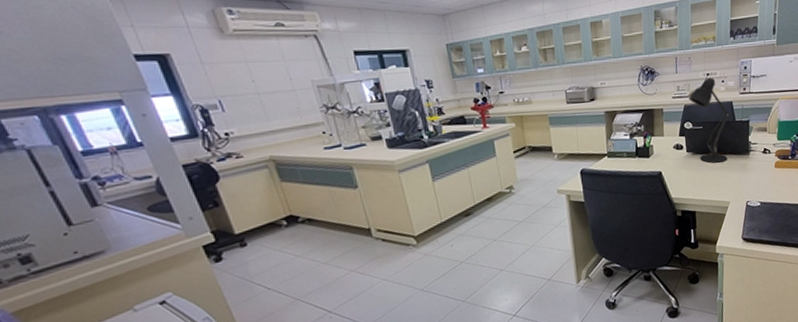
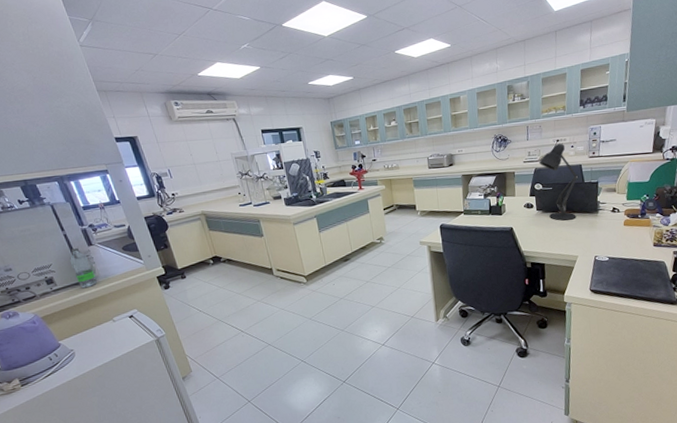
bottle: none [60,210,106,268] -> present [70,248,97,289]

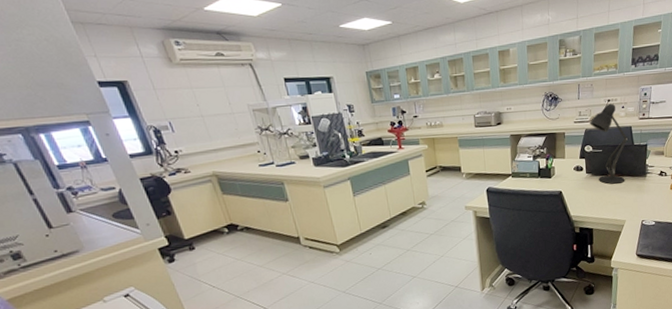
bottle: present [70,248,97,289] -> none [42,216,80,264]

